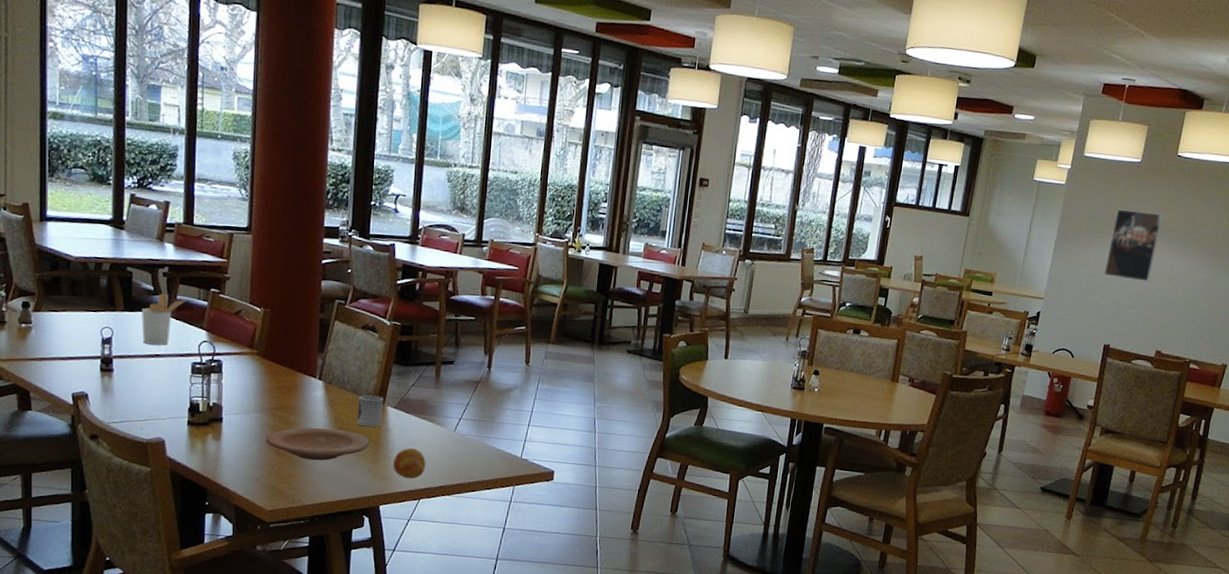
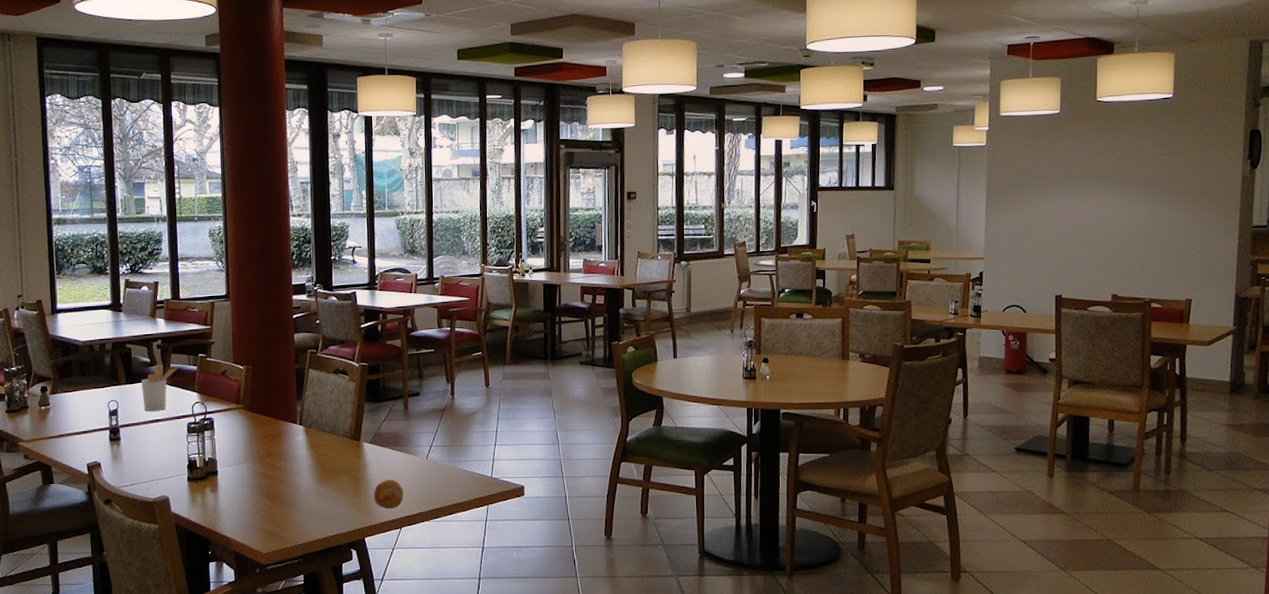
plate: present [265,427,370,461] -> none [257,469,350,502]
cup: present [357,394,384,428] -> none [337,433,360,464]
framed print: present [1104,209,1164,282] -> none [1042,159,1094,229]

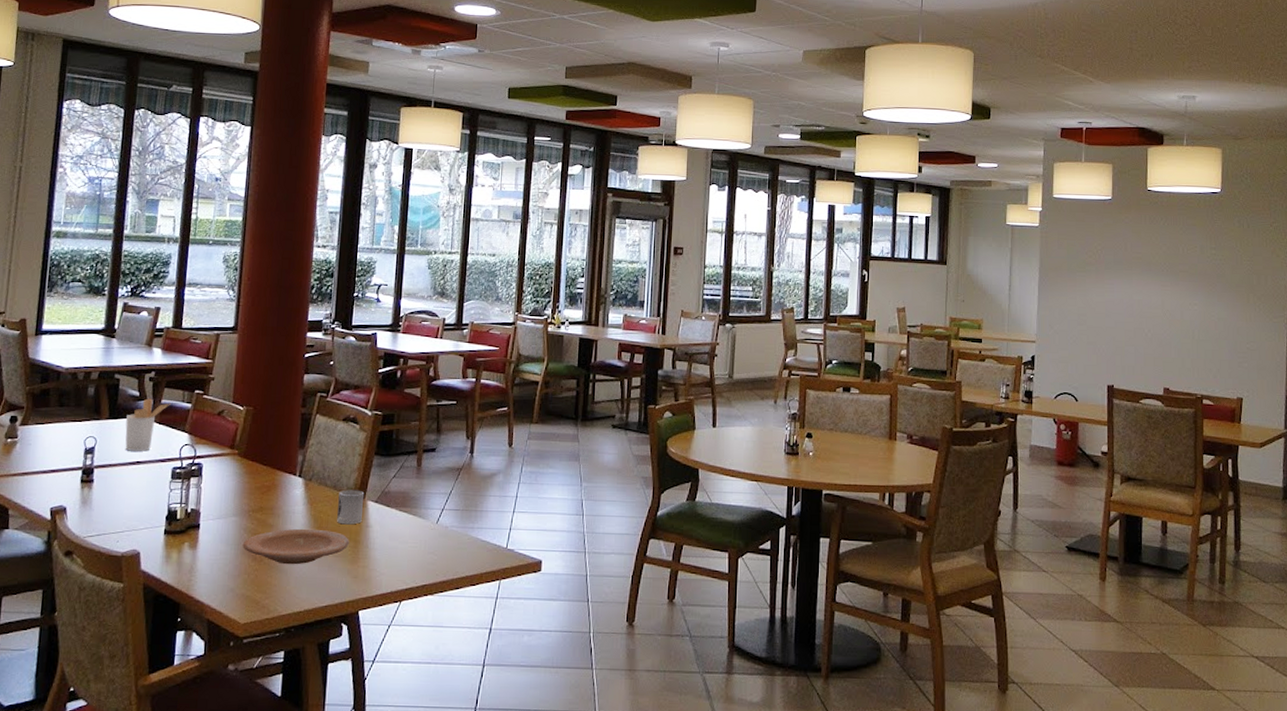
plate: none [257,469,350,502] -> present [242,528,349,565]
cup: none [337,433,360,464] -> present [337,489,365,525]
fruit: present [374,479,404,510] -> none [373,544,408,580]

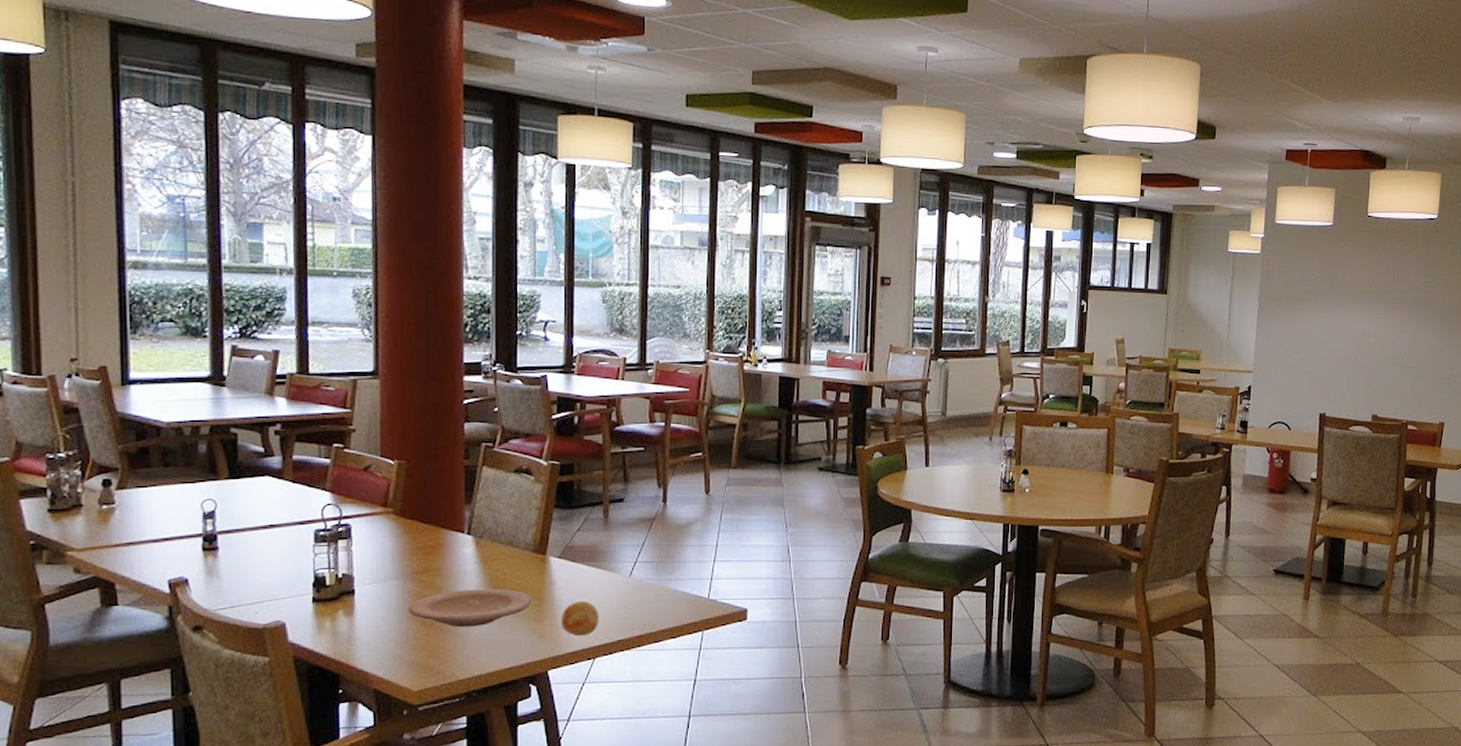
utensil holder: present [125,398,171,452] -> none [251,454,304,514]
cup: present [337,489,365,525] -> none [516,545,546,583]
fruit: none [373,544,408,580] -> present [561,600,599,637]

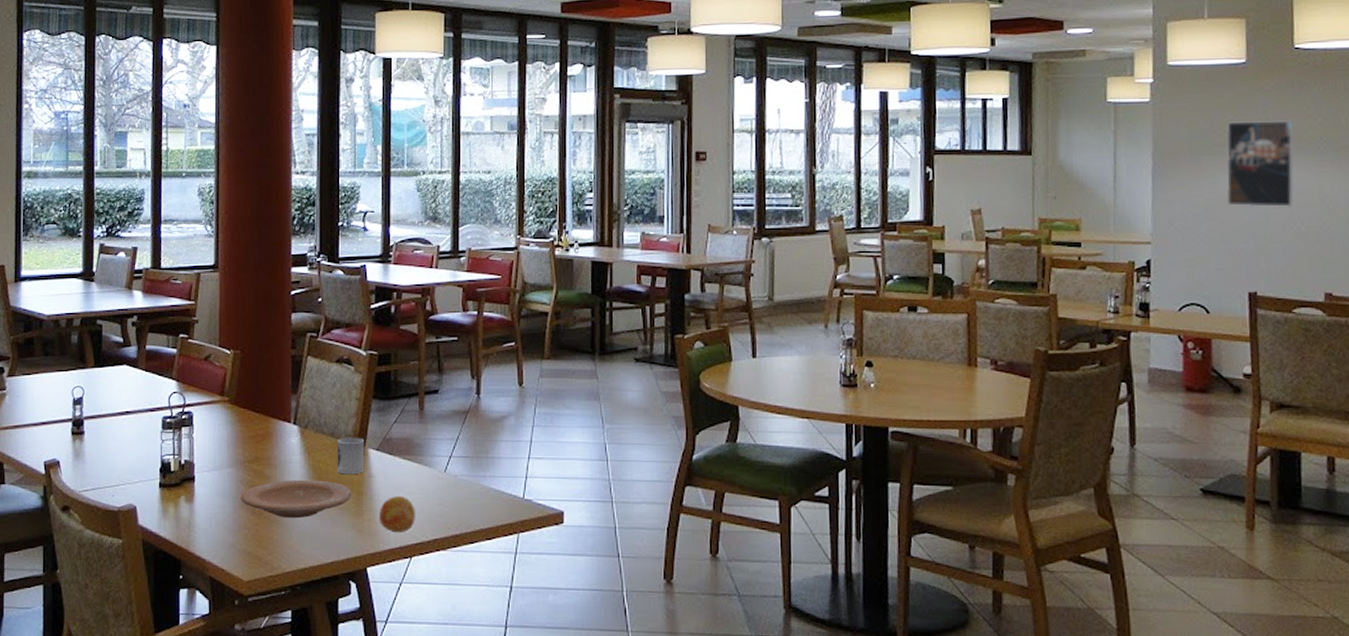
cup: none [516,545,546,583] -> present [337,437,365,475]
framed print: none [1311,274,1362,345] -> present [1226,120,1295,207]

